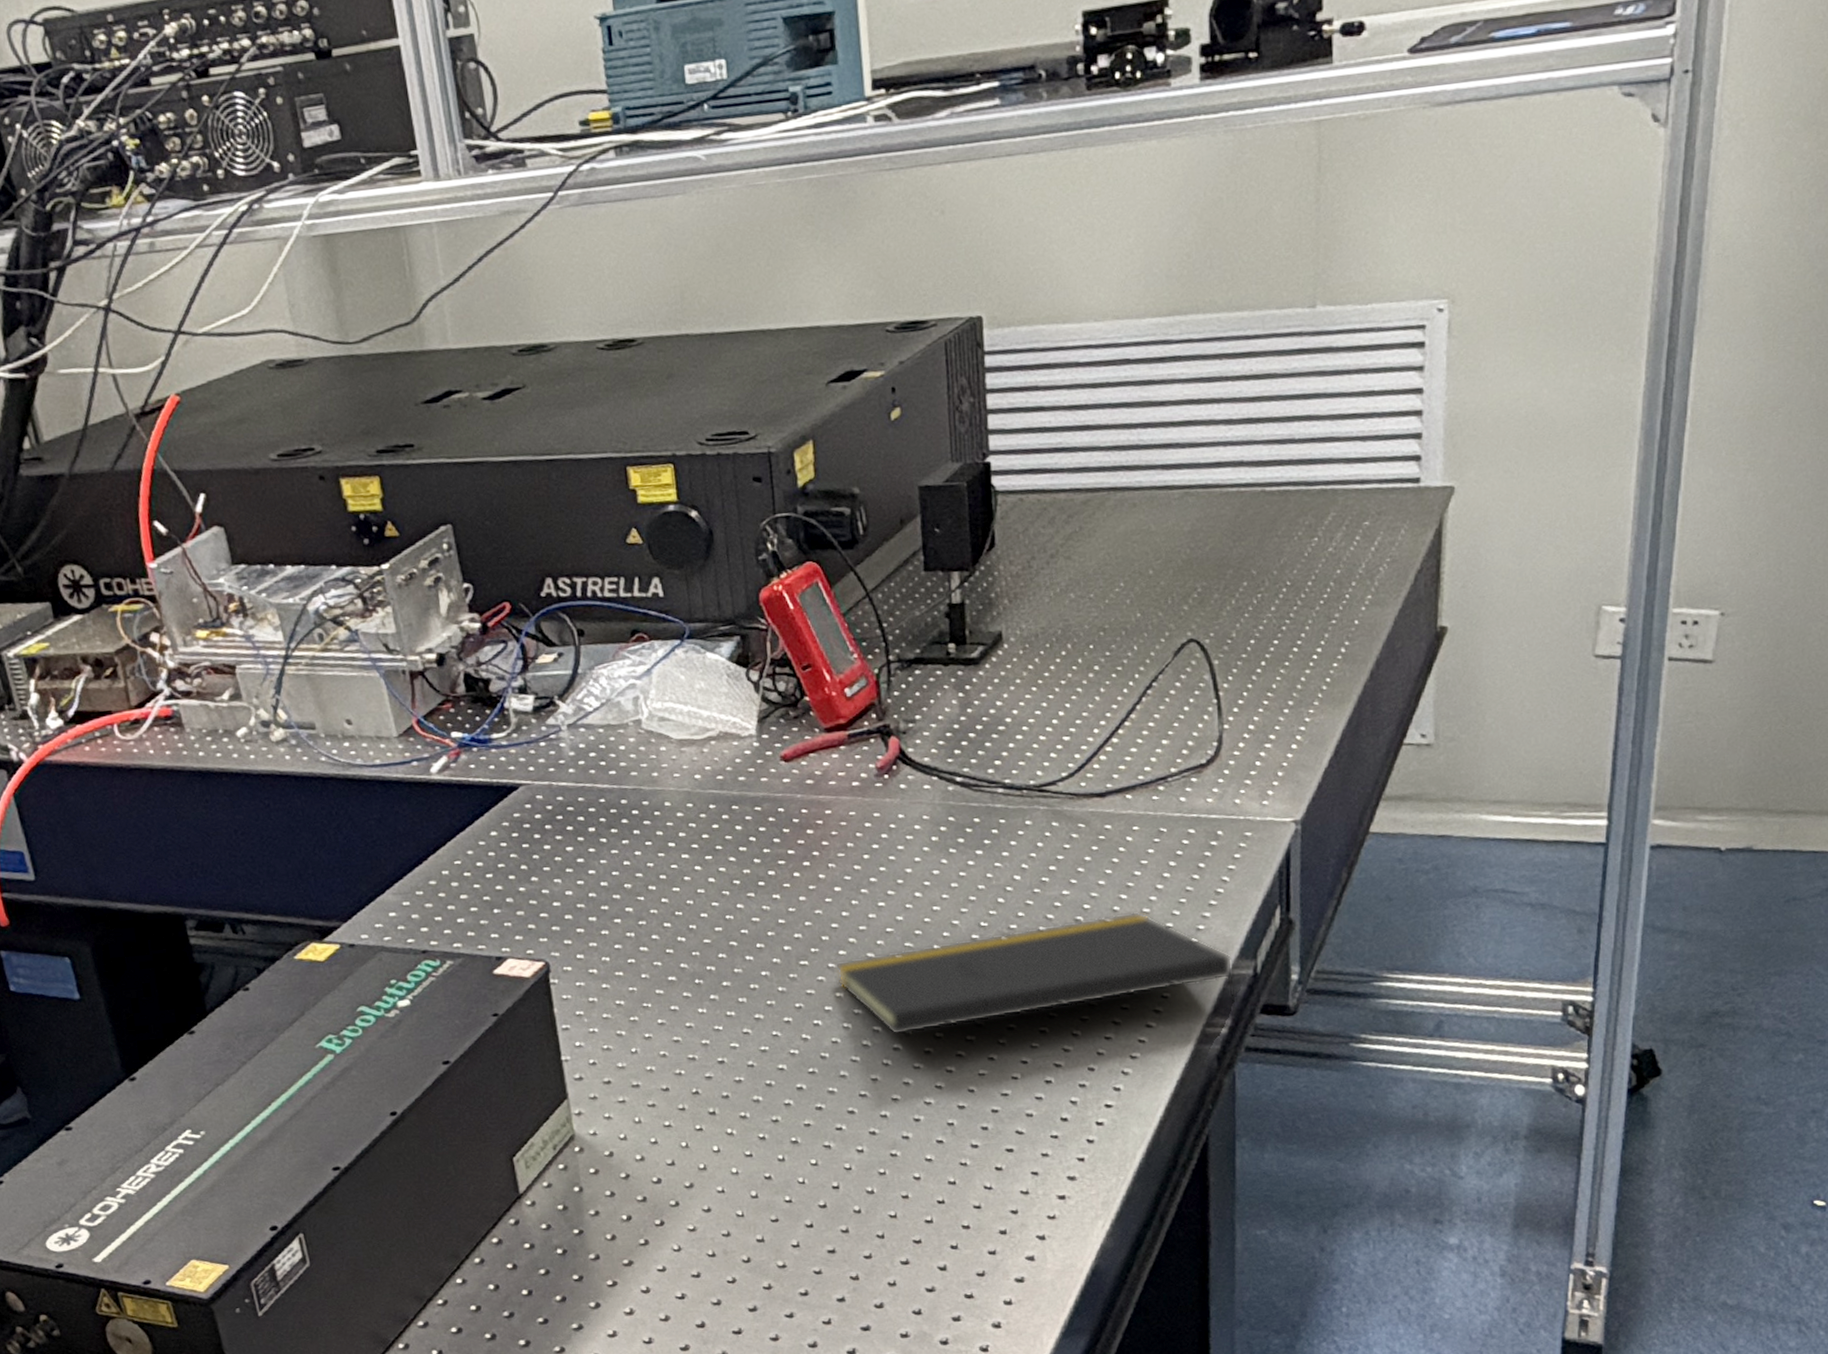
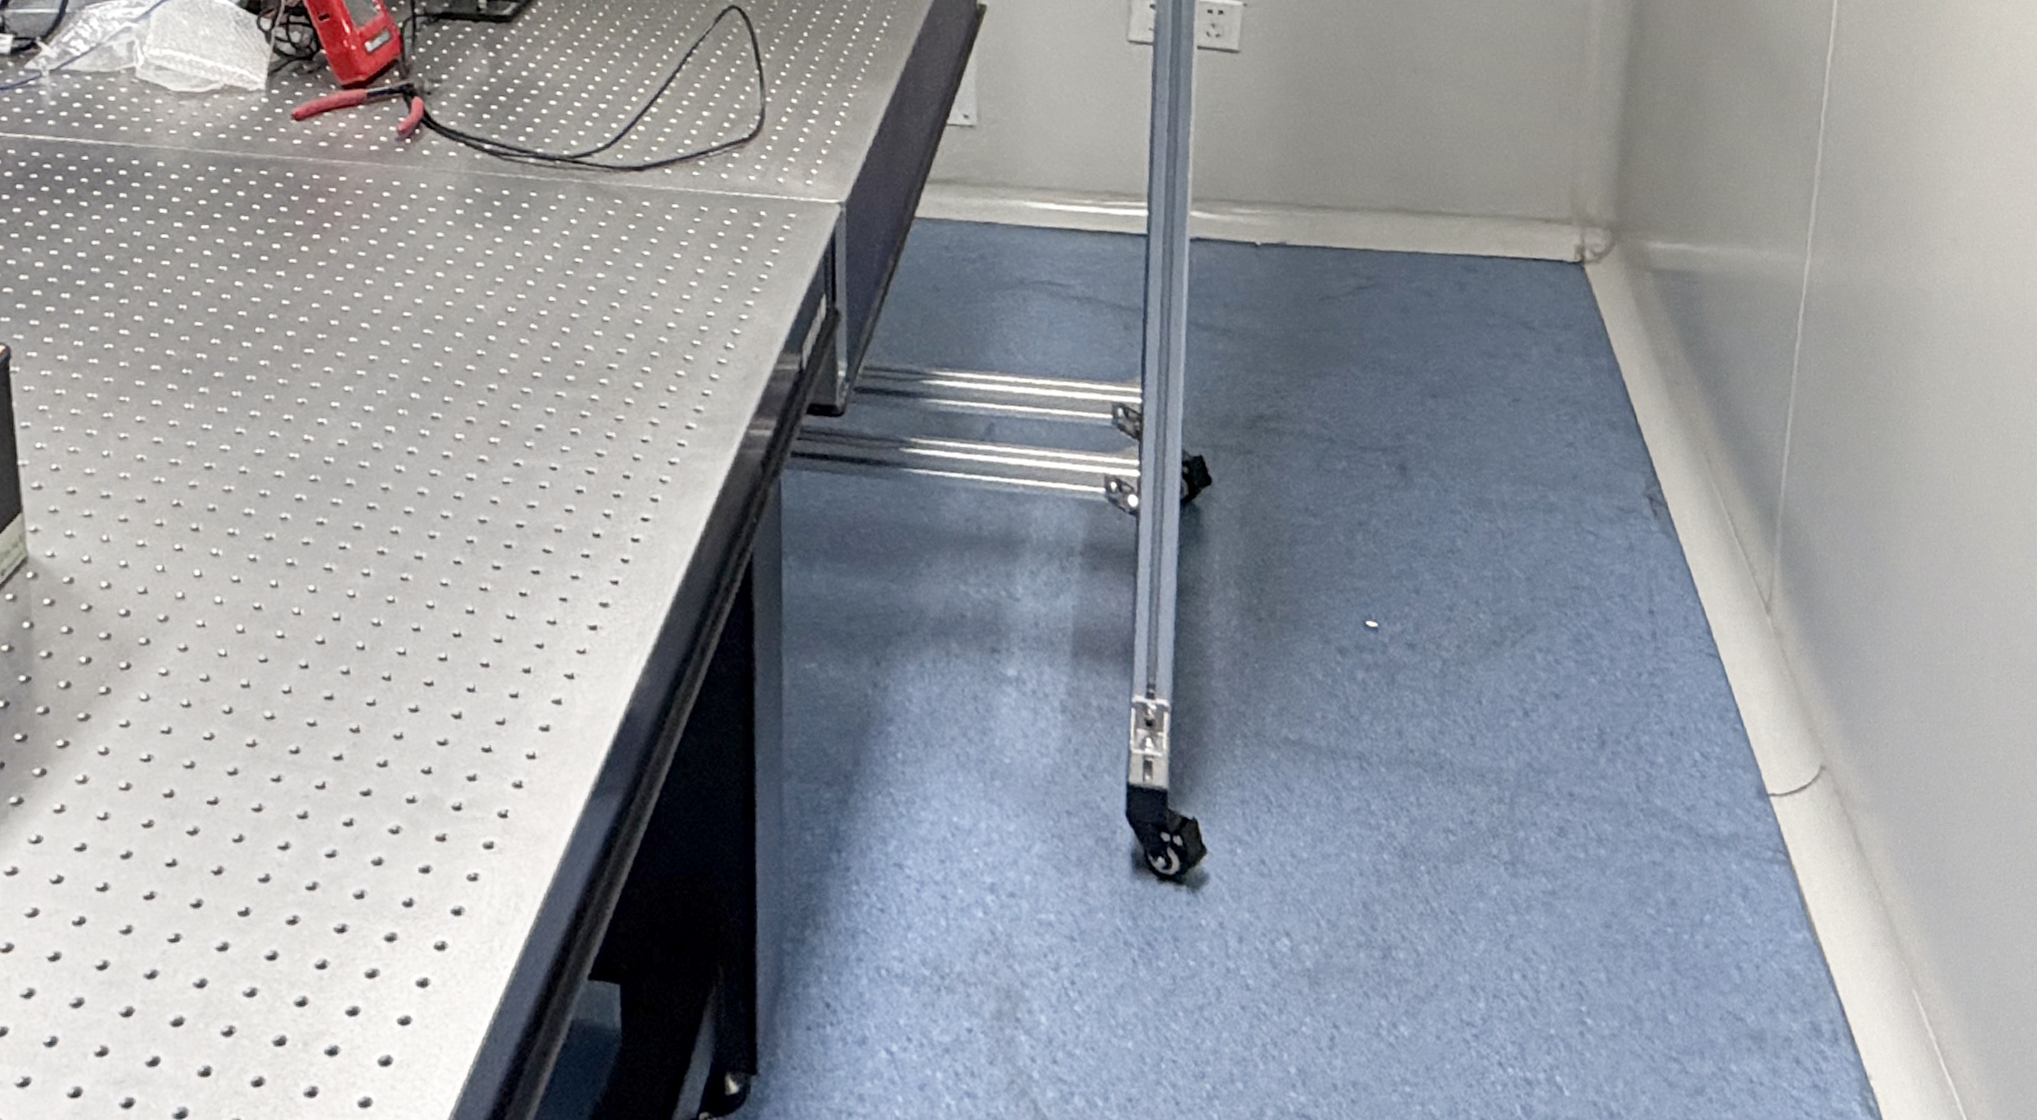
notepad: present [836,911,1239,1036] -> none [346,298,785,437]

